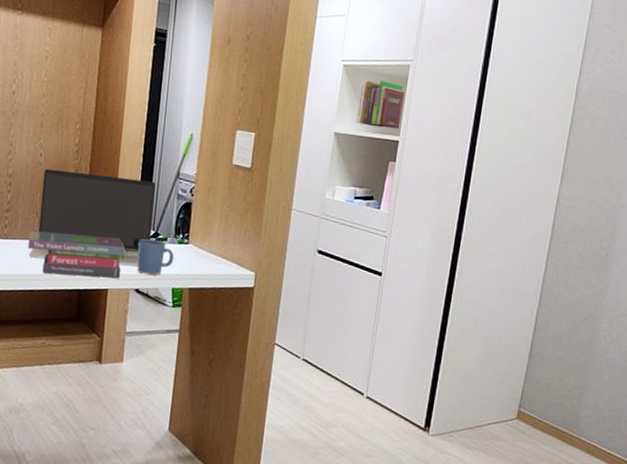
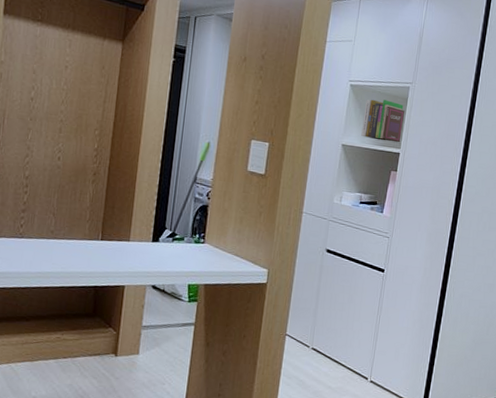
laptop: present [28,168,156,267] -> none [44,171,174,265]
books: present [28,230,125,279] -> none [44,230,143,276]
mug: present [137,238,174,276] -> none [154,238,191,273]

